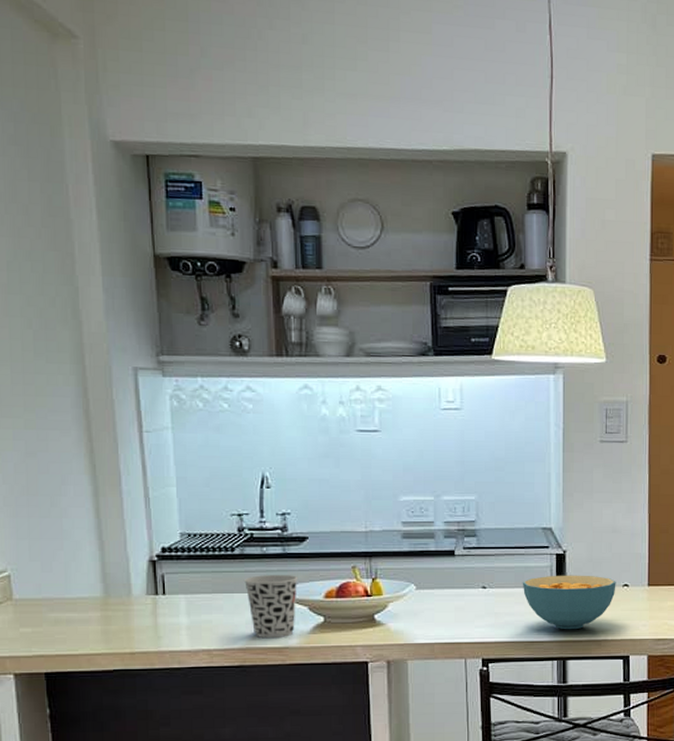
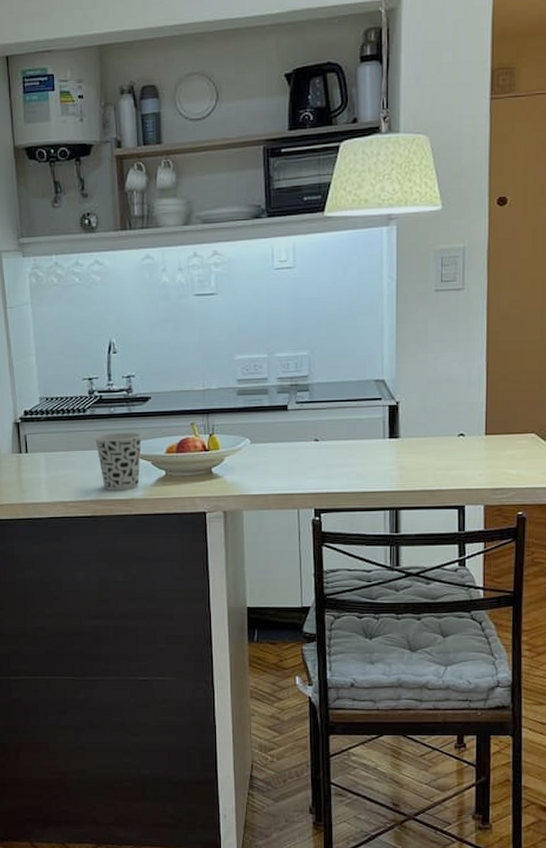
cereal bowl: present [522,575,616,630] -> none [354,425,451,481]

